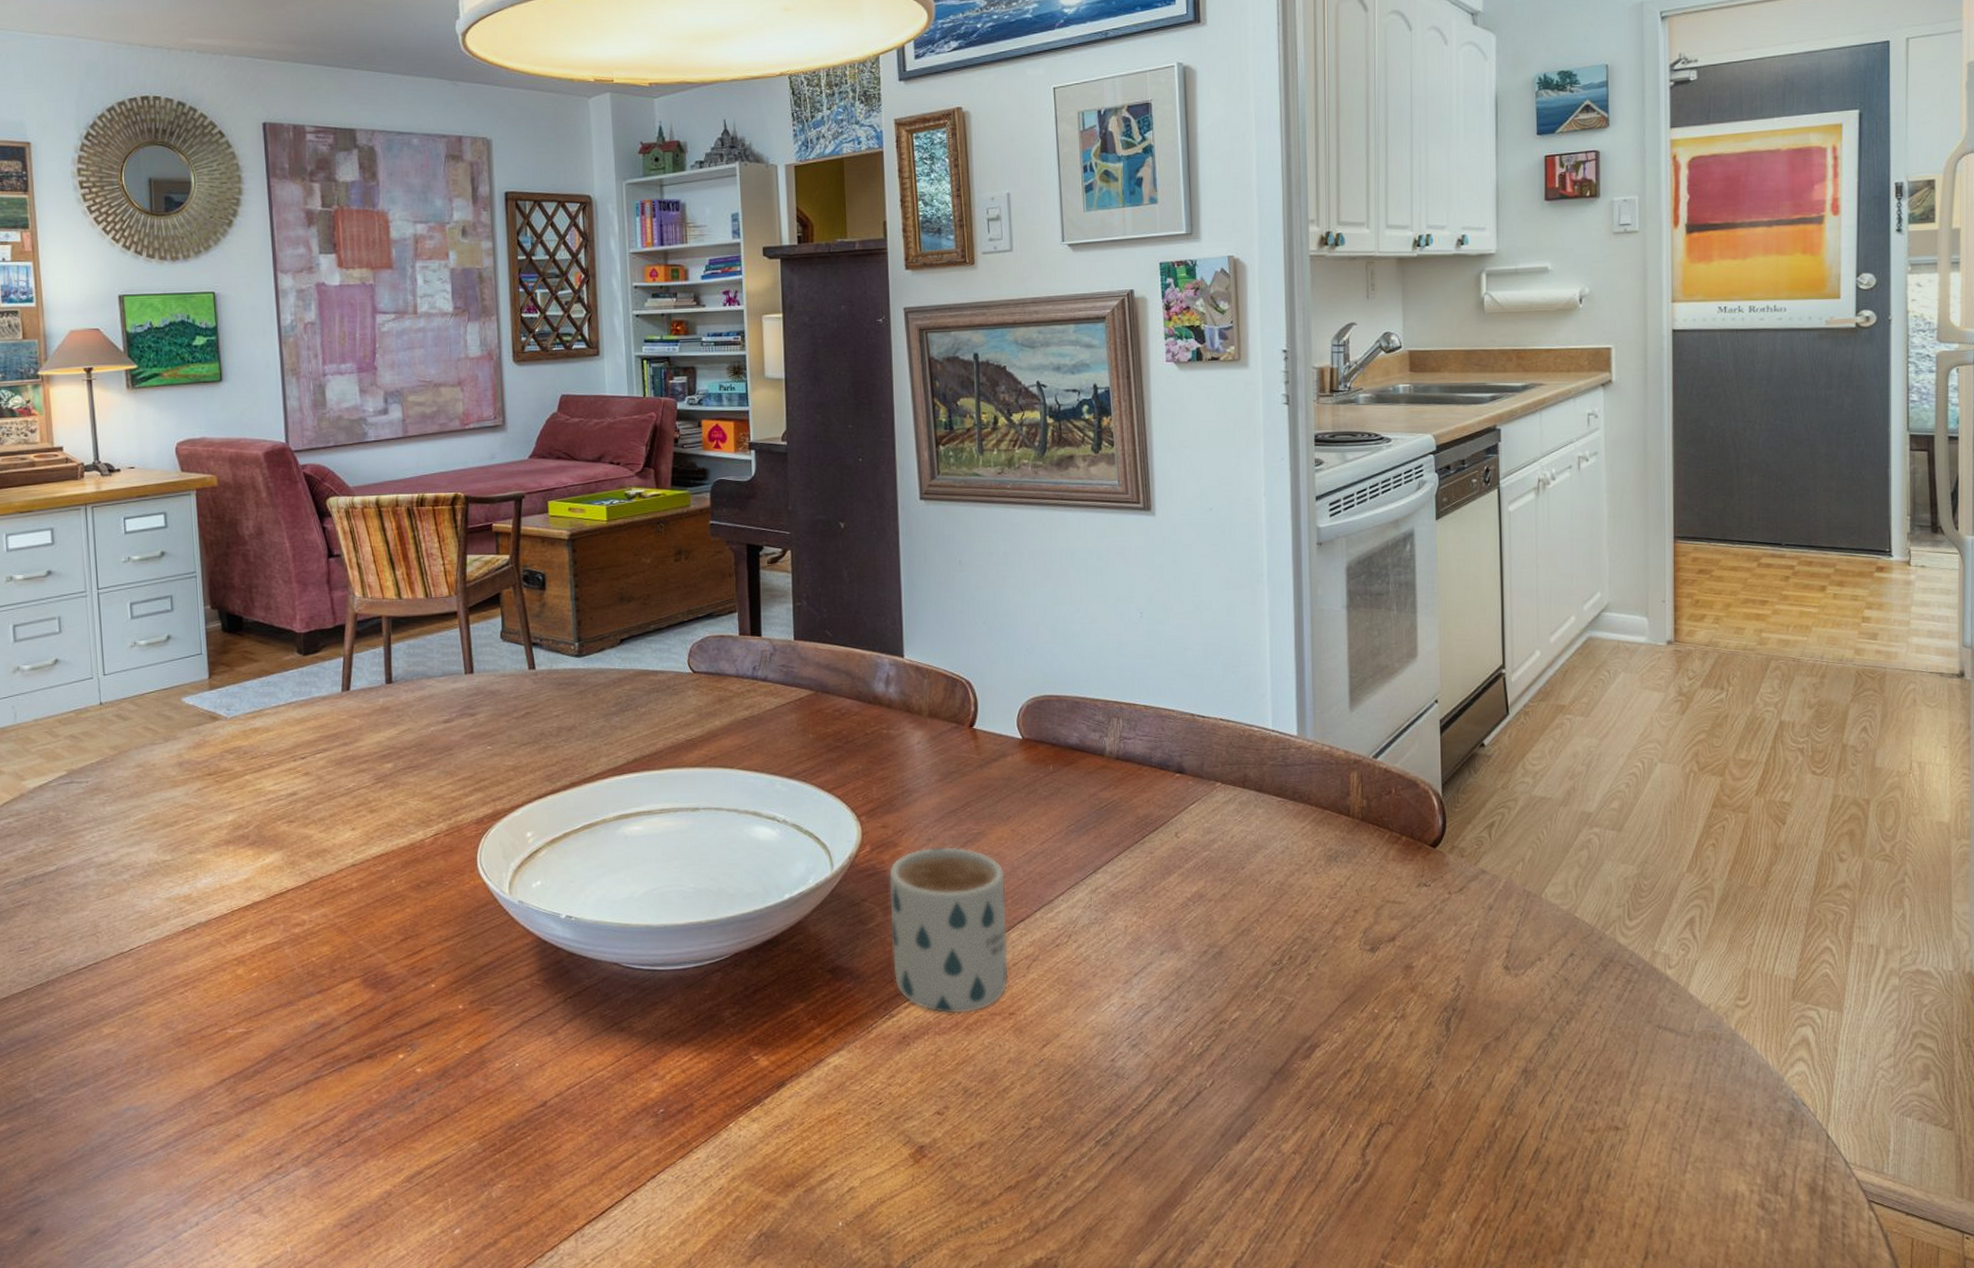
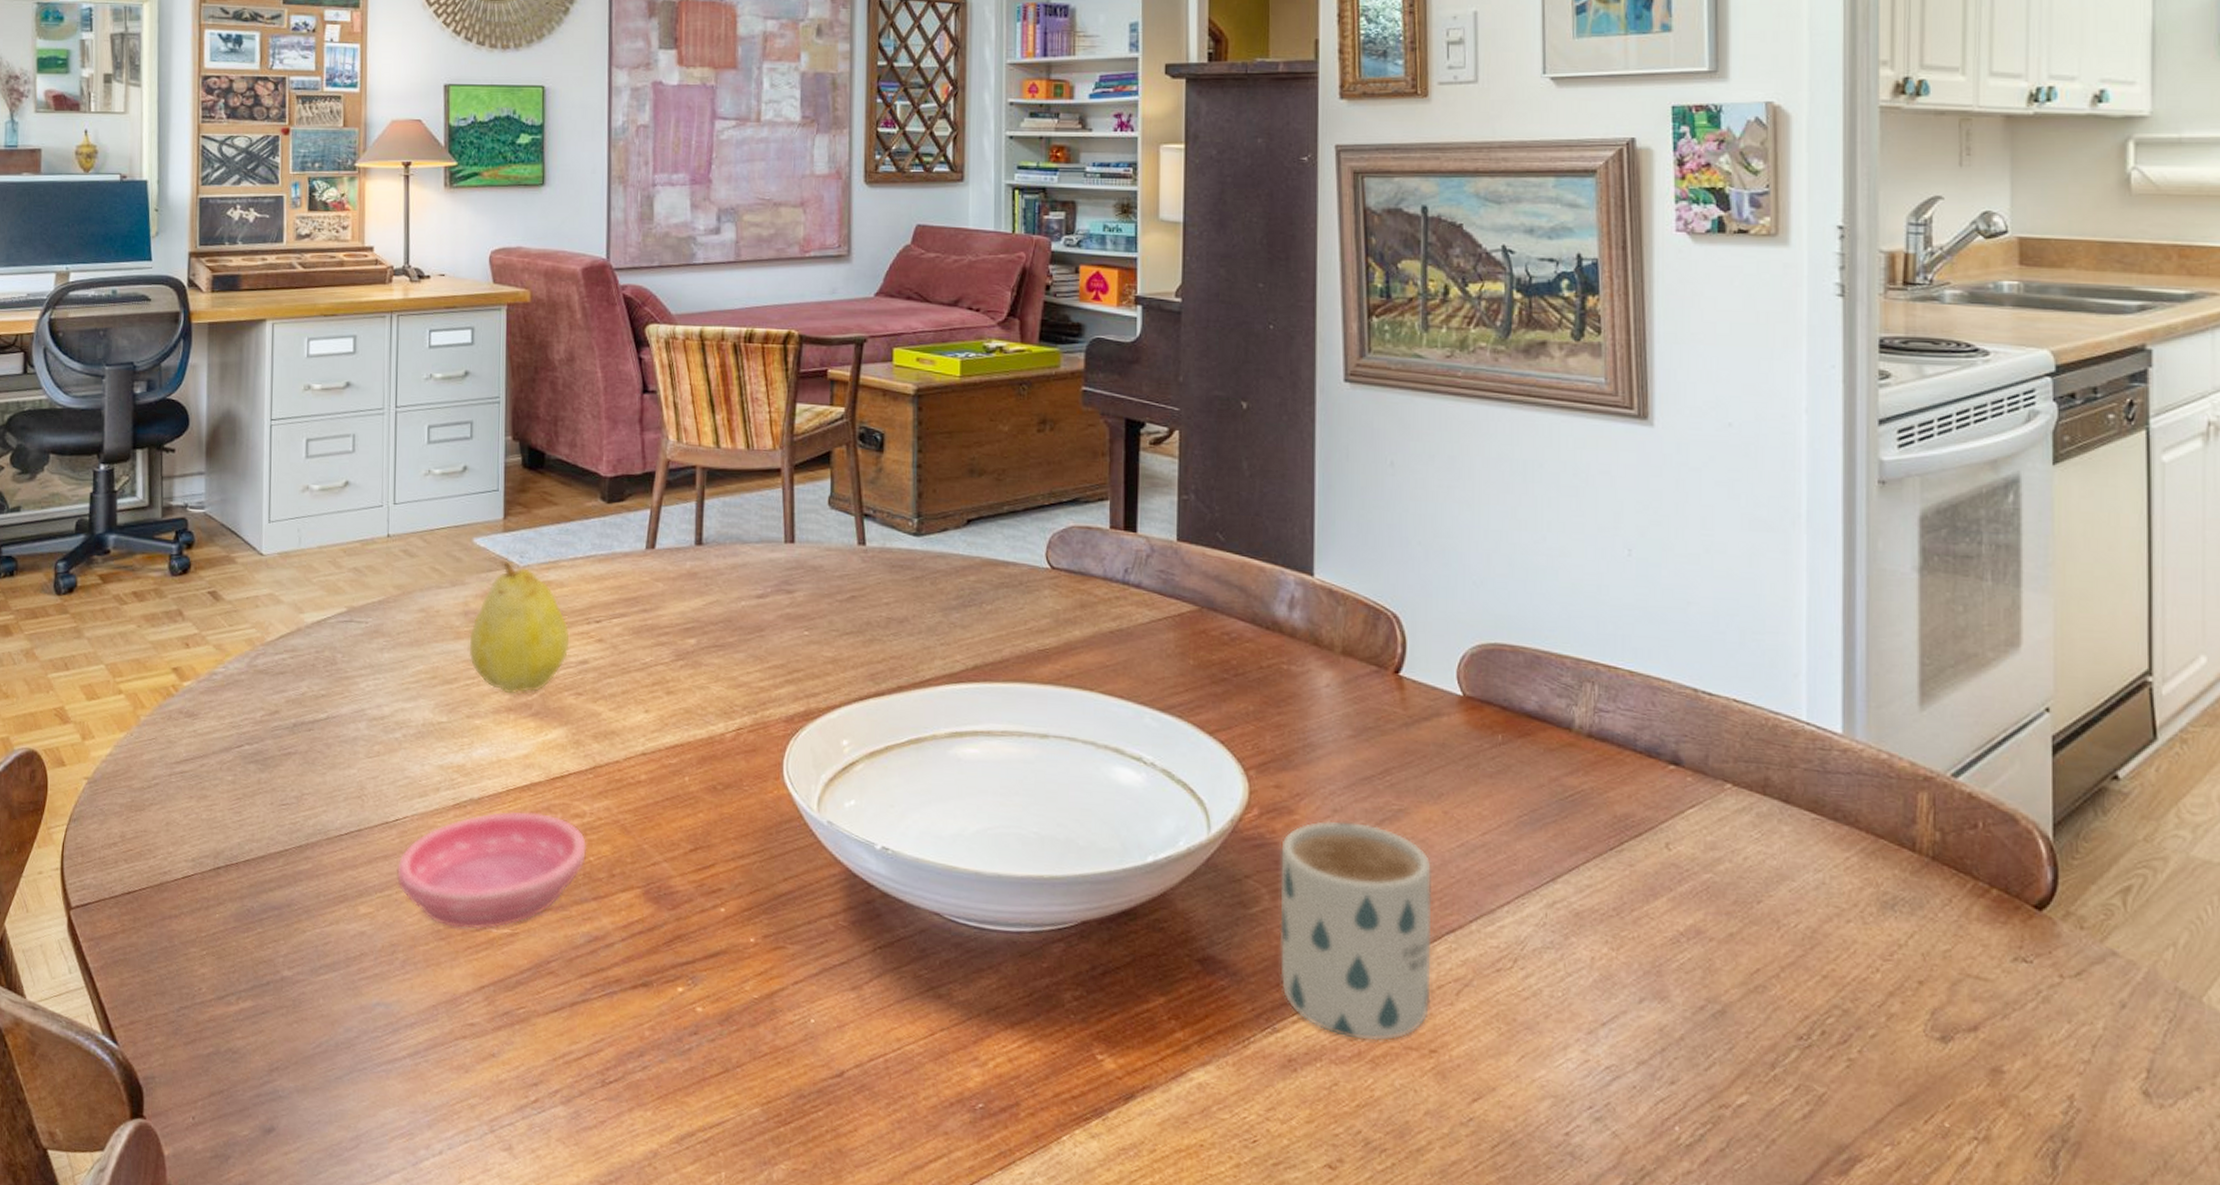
saucer: none [135,927,309,1034] -> present [397,811,587,930]
fruit: none [185,715,279,829] -> present [469,561,570,694]

